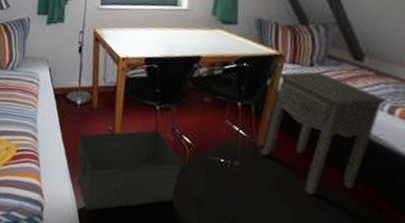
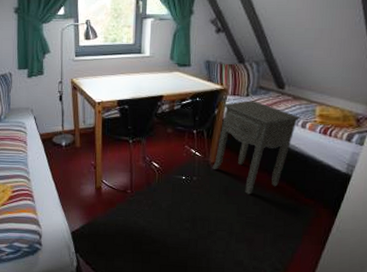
storage bin: present [77,130,182,211] -> none [66,160,153,232]

